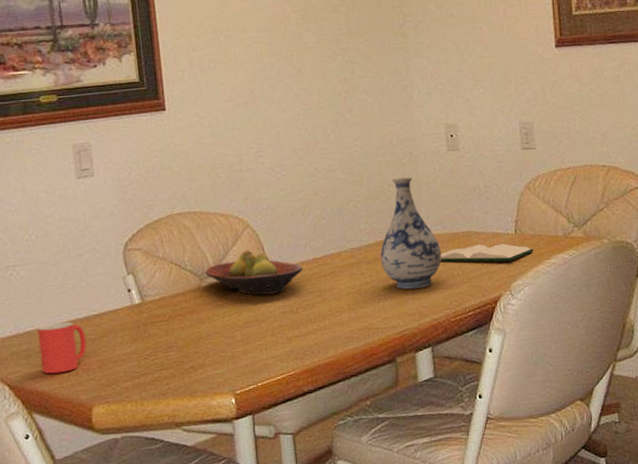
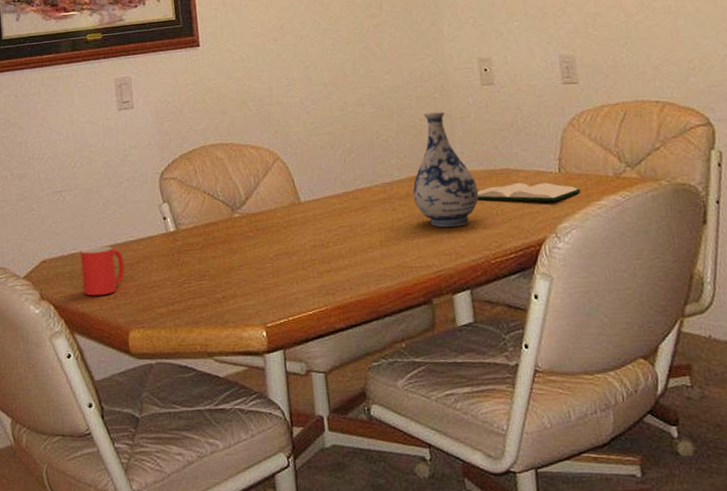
fruit bowl: present [205,250,303,296] -> none [237,182,334,228]

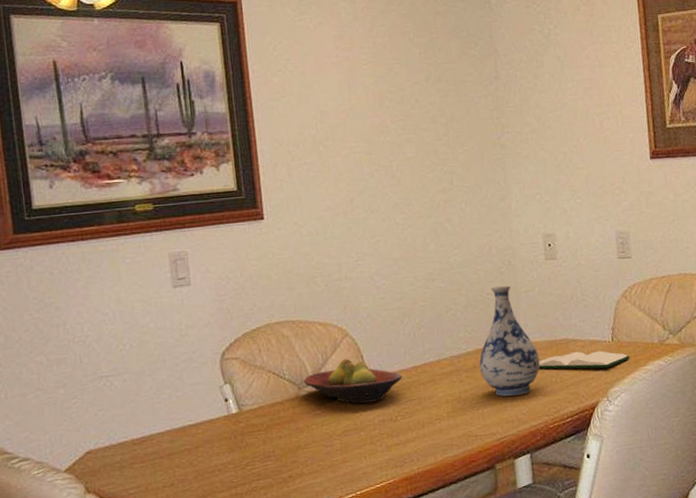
mug: present [80,246,125,296] -> none [131,432,183,485]
fruit bowl: none [237,182,334,228] -> present [304,358,402,404]

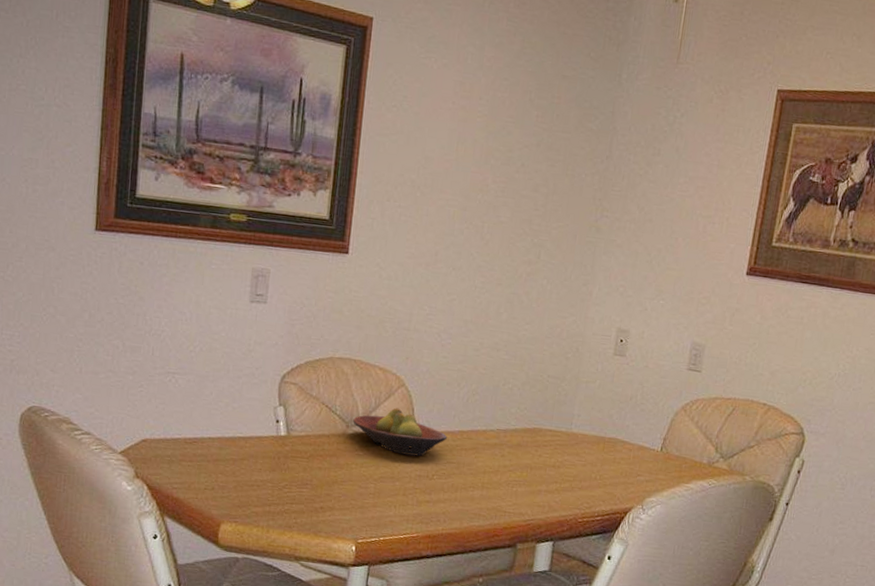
vase: present [479,285,540,396] -> none [523,370,585,483]
hardback book: present [538,351,630,369] -> none [581,452,675,477]

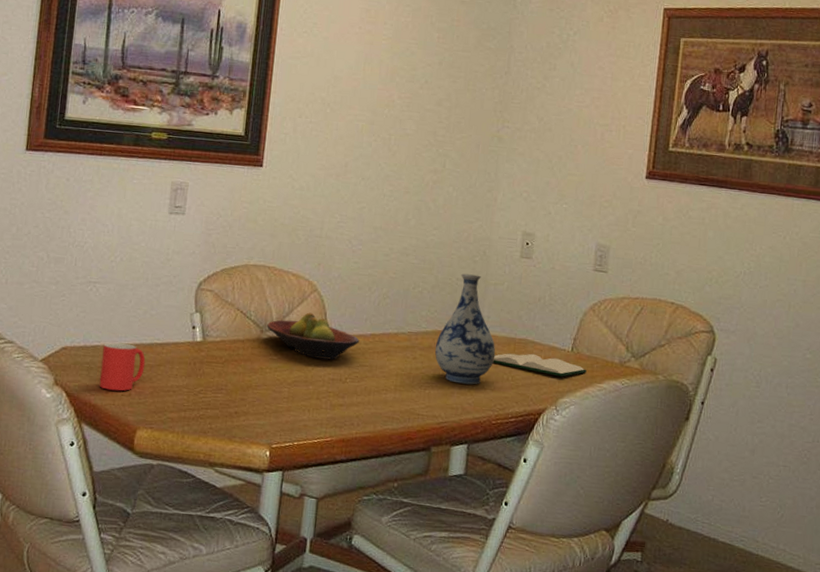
mug: none [181,435,229,485] -> present [99,342,146,391]
vase: none [523,370,585,483] -> present [435,273,496,385]
hardback book: none [581,452,675,477] -> present [493,353,587,377]

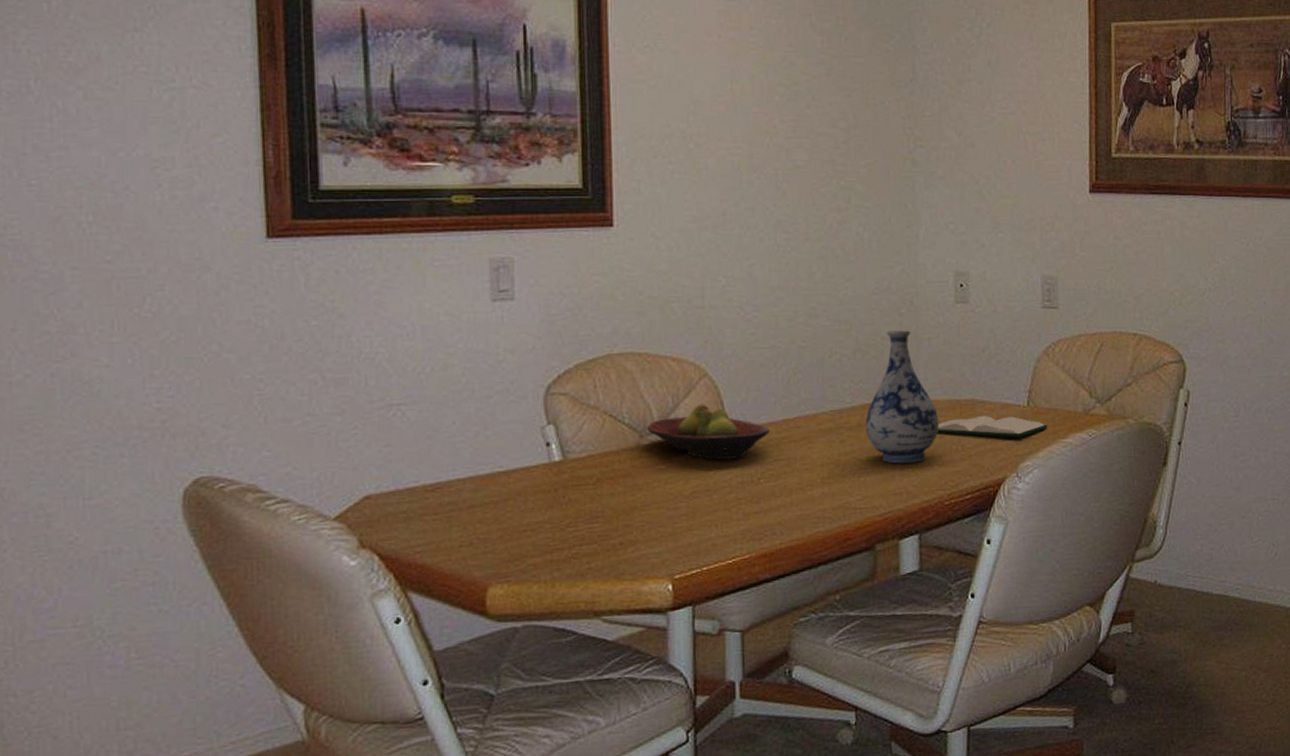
mug: present [99,342,146,391] -> none [423,478,487,543]

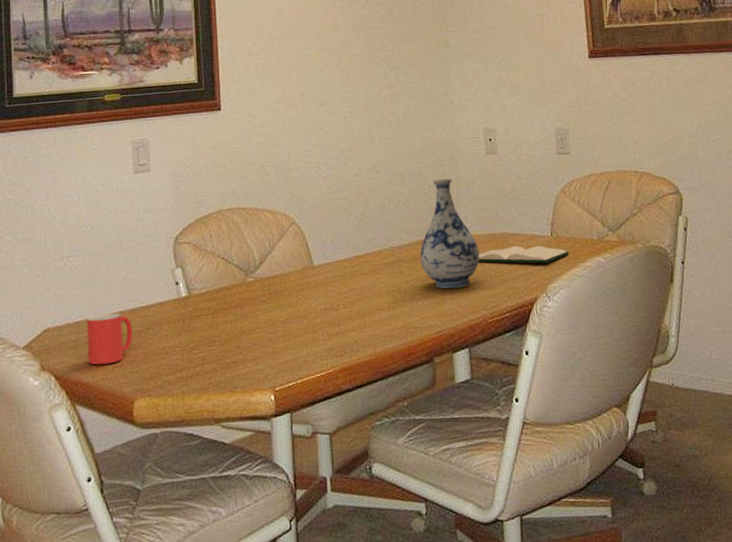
mug: none [423,478,487,543] -> present [87,313,133,365]
fruit bowl: present [647,404,770,460] -> none [251,246,345,292]

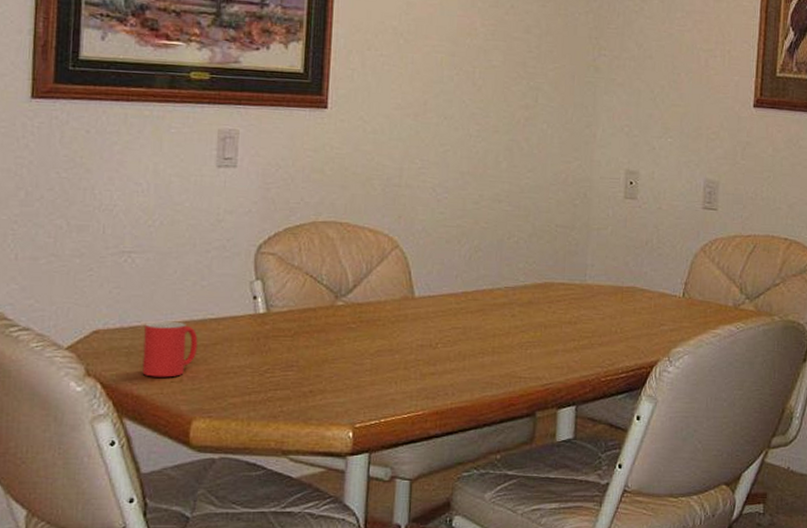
vase: present [420,178,480,289] -> none [536,219,602,341]
hardback book: present [478,245,569,264] -> none [599,302,700,325]

